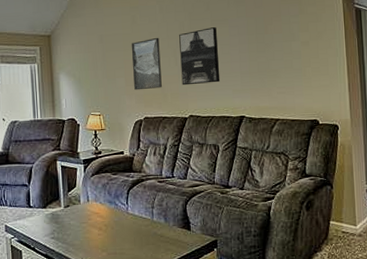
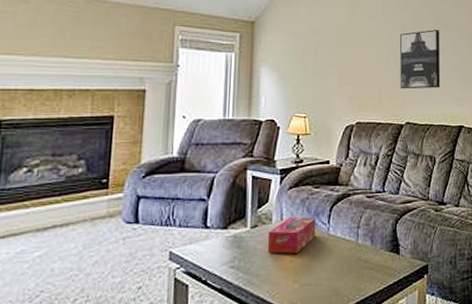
tissue box: none [78,199,117,228] -> present [267,217,316,254]
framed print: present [131,37,162,91] -> none [347,35,379,91]

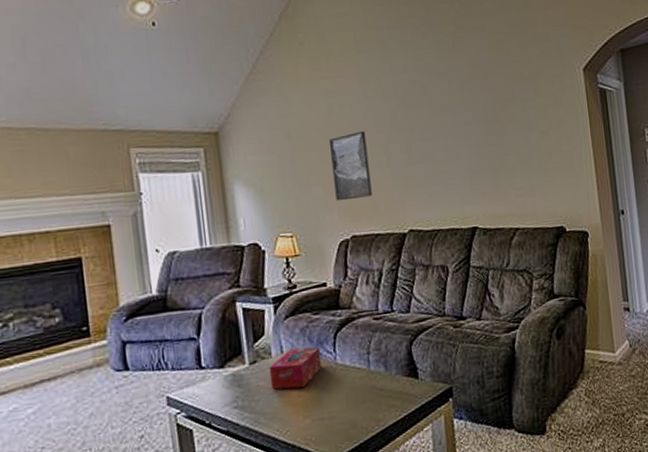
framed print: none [347,35,379,91] -> present [328,130,372,202]
wall art: present [400,30,441,89] -> none [390,116,446,192]

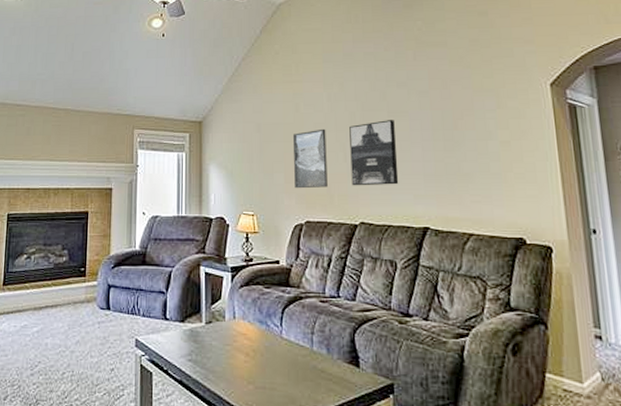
tissue box: present [269,347,322,390] -> none [221,317,268,354]
wall art: none [390,116,446,192] -> present [349,120,399,186]

